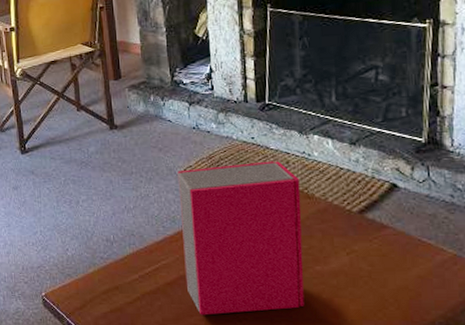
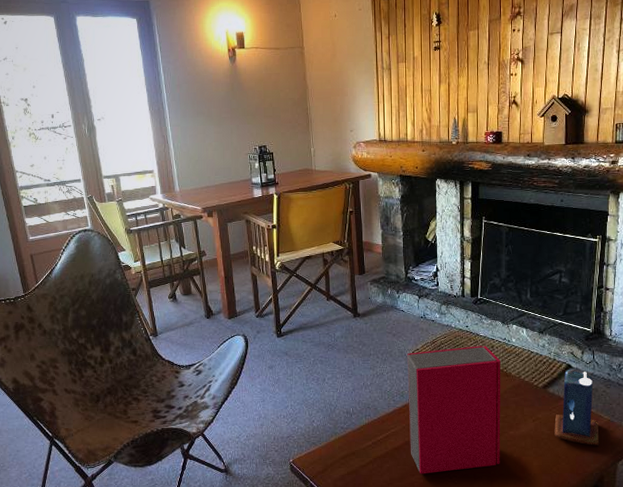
candle: none [376,189,443,287] -> present [554,369,600,445]

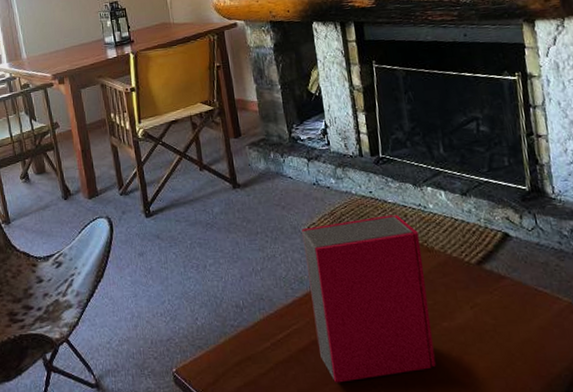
candle: present [554,369,600,445] -> none [498,237,563,338]

